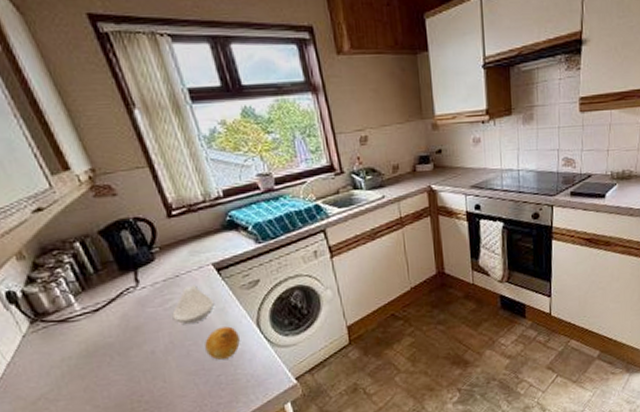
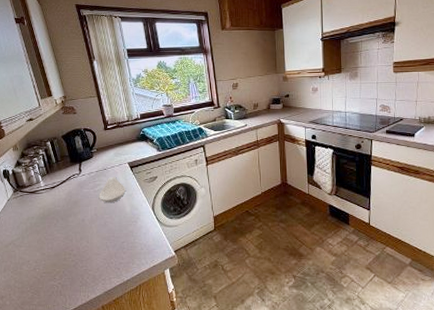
fruit: present [205,326,240,360] -> none [117,207,139,231]

